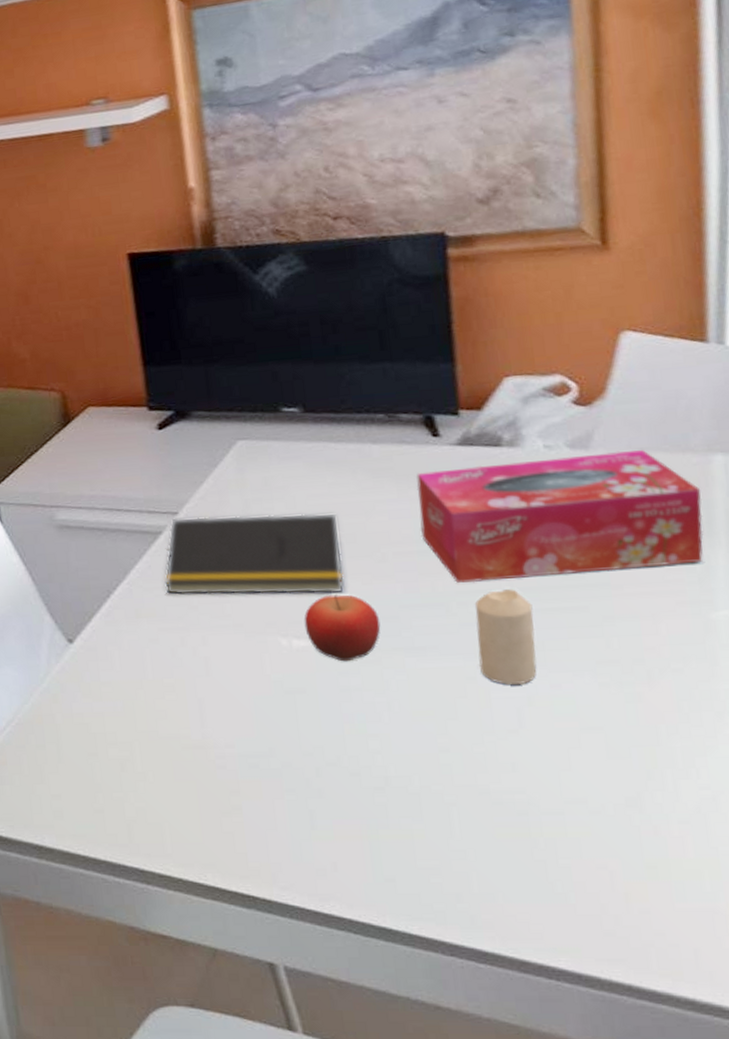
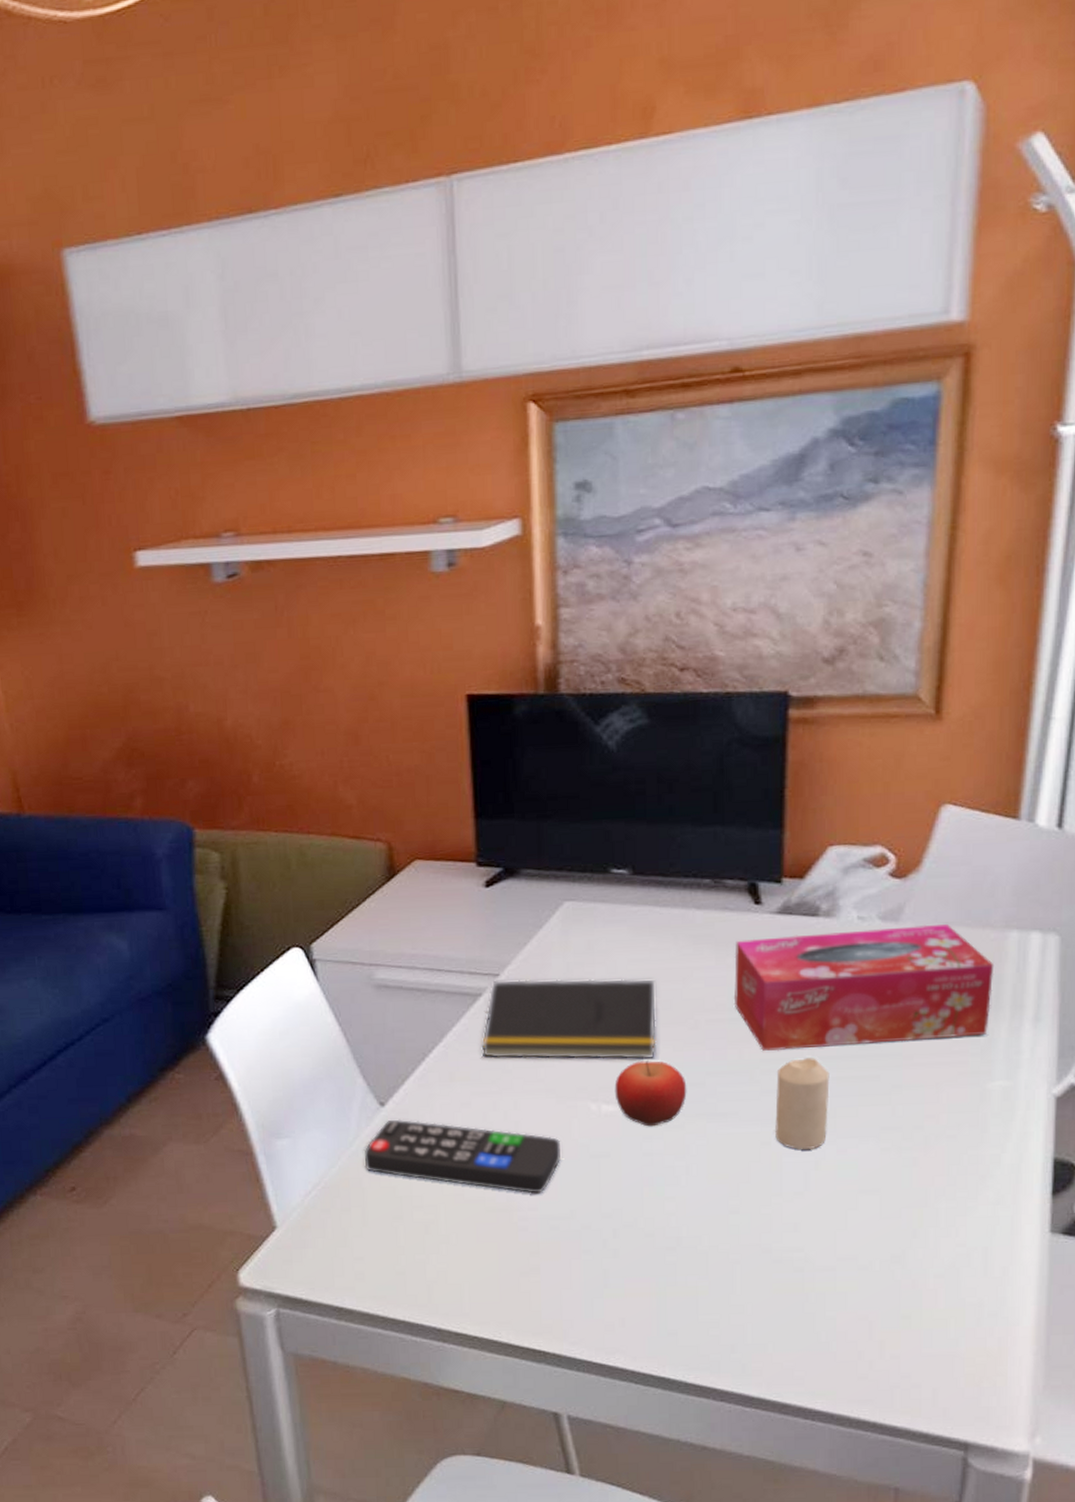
remote control: none [55,655,256,731] -> present [363,1119,562,1194]

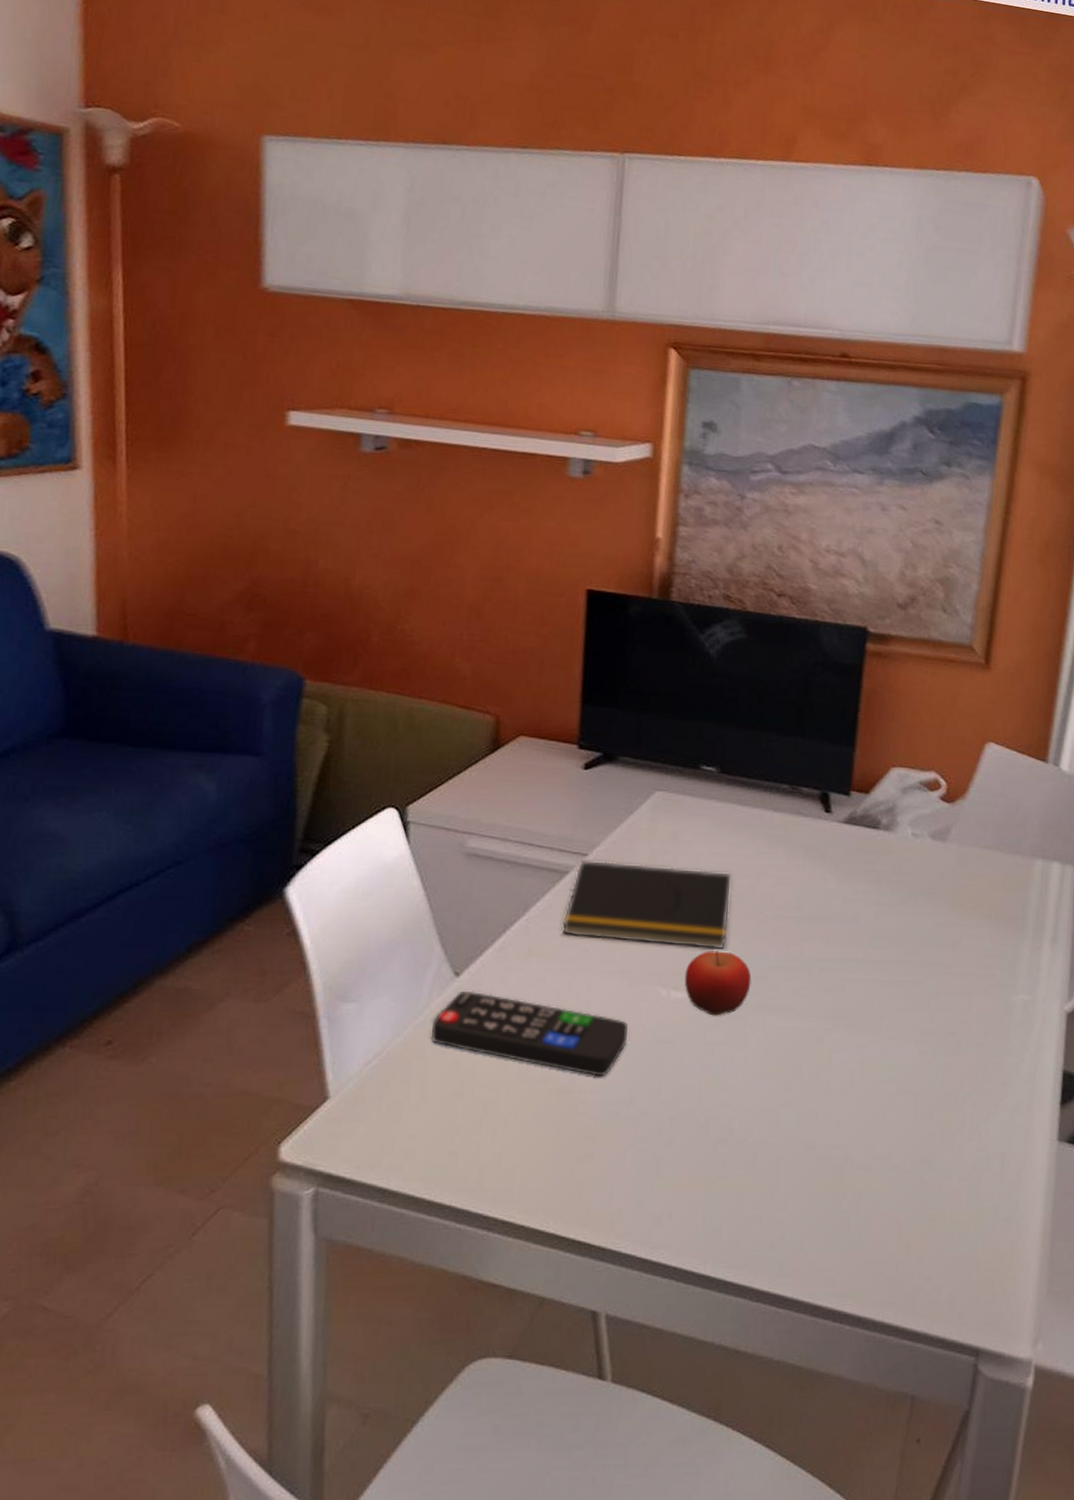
tissue box: present [733,923,994,1051] -> none [799,843,1022,952]
candle: present [775,1058,830,1150] -> none [827,960,879,1048]

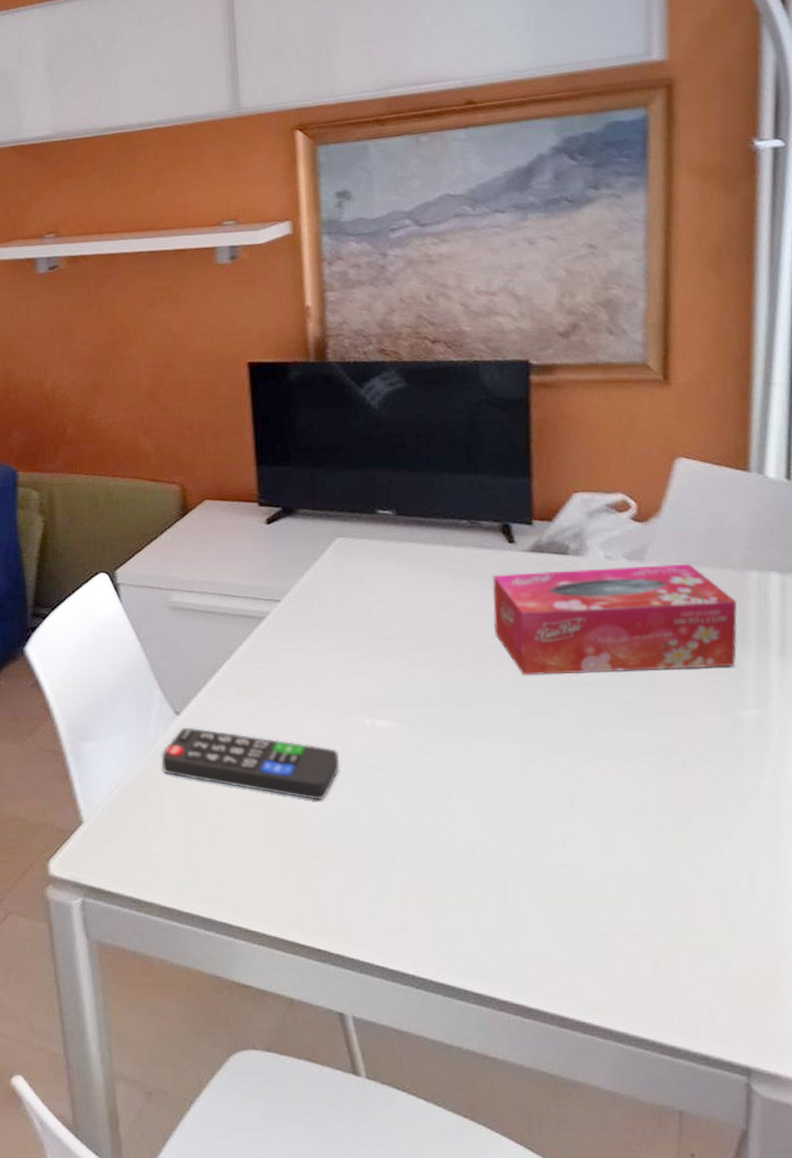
notepad: present [562,859,733,950] -> none [265,604,425,680]
fruit: present [684,949,752,1016] -> none [387,680,454,742]
tissue box: none [799,843,1022,952] -> present [492,563,738,676]

